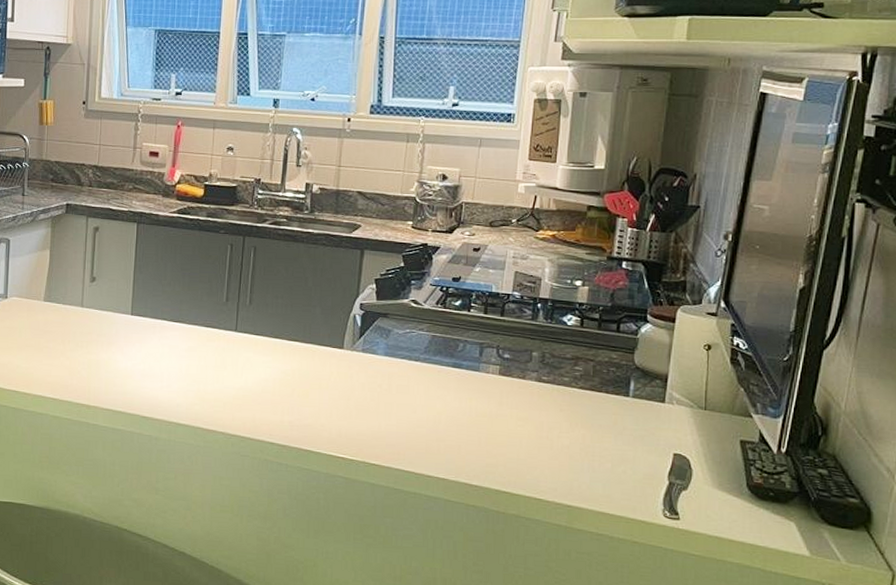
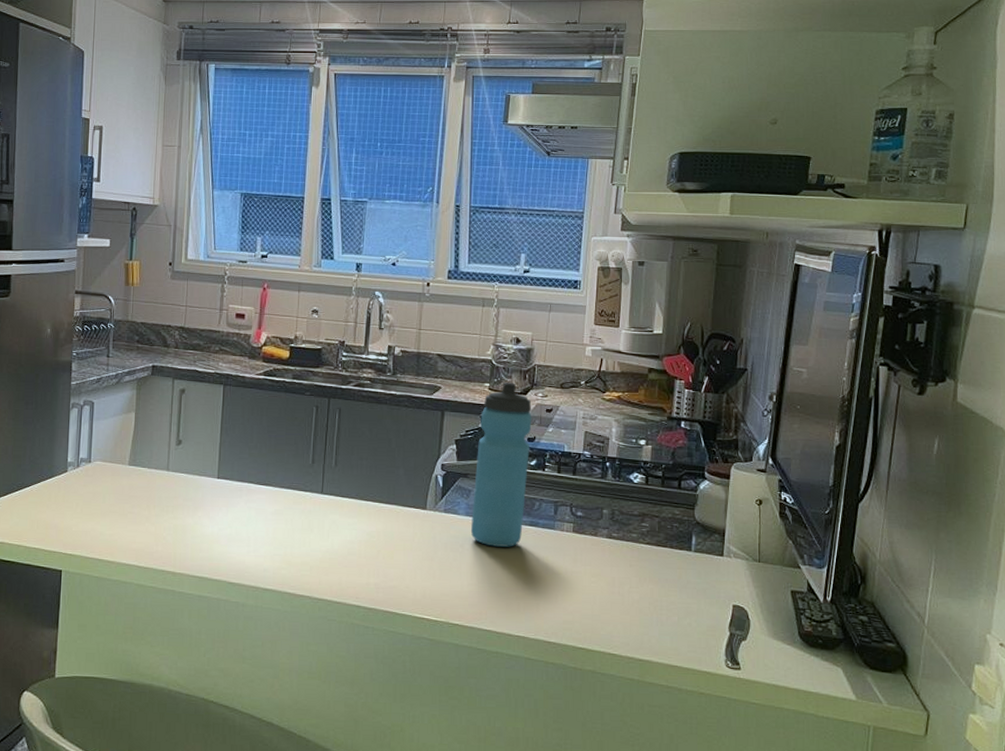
water bottle: none [389,220,458,389] -> present [470,382,532,547]

